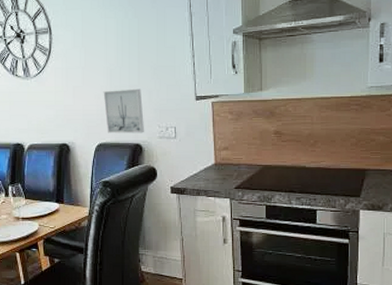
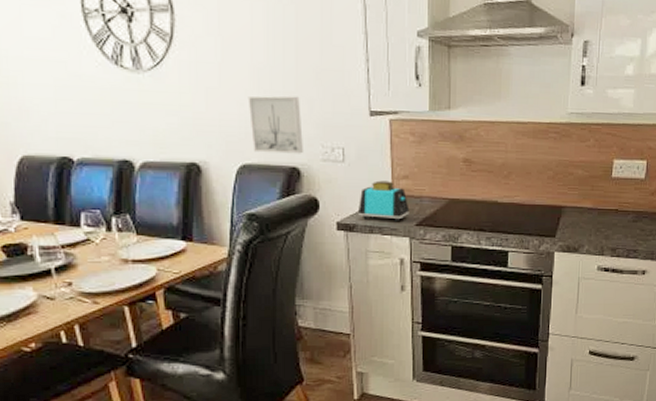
toaster: none [188,152,230,185] -> present [358,180,410,221]

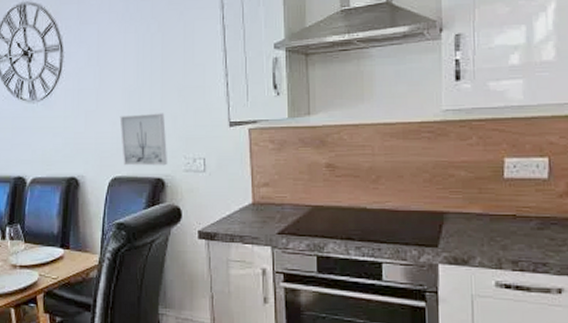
toaster: present [358,180,410,221] -> none [219,189,271,230]

